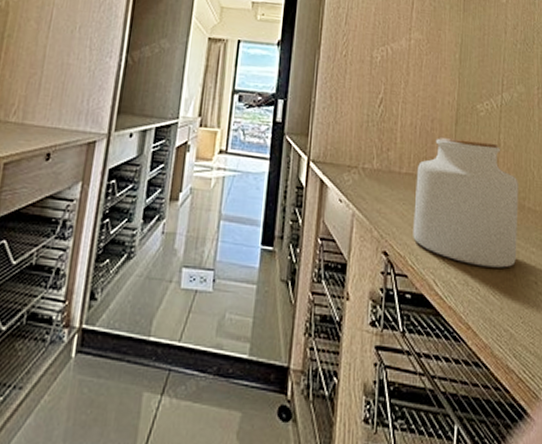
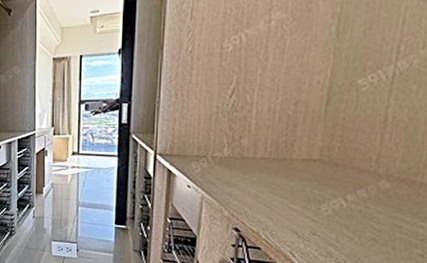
jar: present [413,136,518,268] -> none [268,118,410,242]

